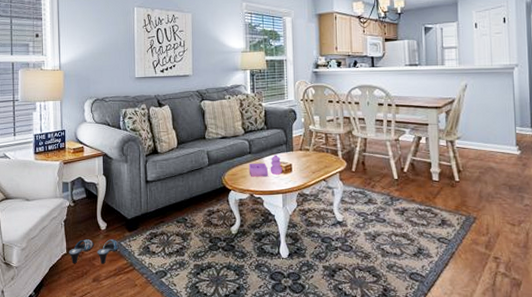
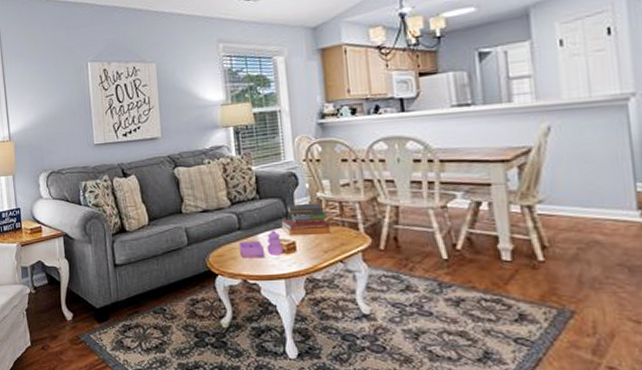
slippers: present [68,239,119,263] -> none [33,331,88,358]
books: none [281,134,318,160] -> present [280,202,331,237]

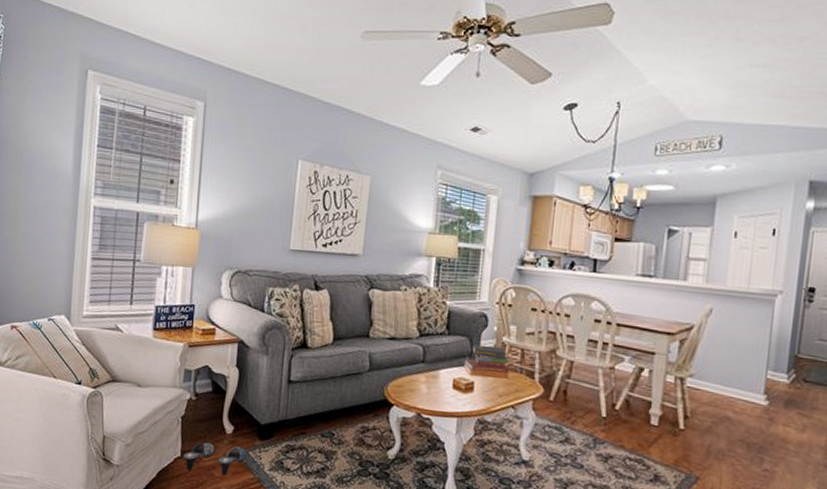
slippers: none [33,331,88,358] -> present [183,442,247,475]
vase set: present [238,230,284,259] -> none [418,367,462,394]

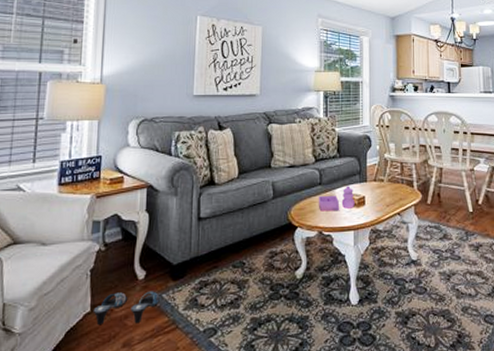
vase set: none [418,367,462,394] -> present [318,186,355,212]
books: present [463,344,510,379] -> none [355,163,393,192]

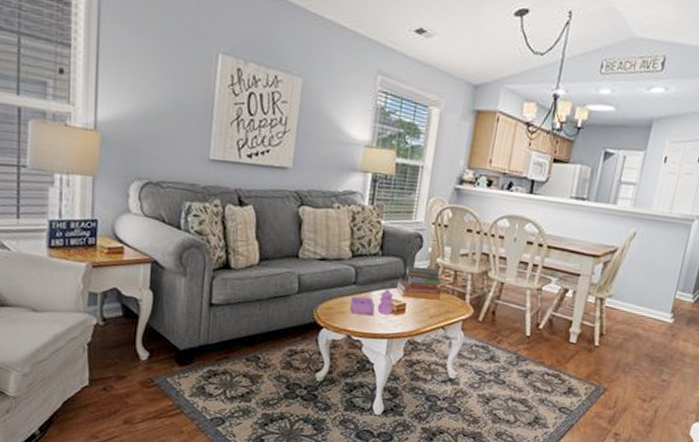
slippers: present [93,291,160,324] -> none [91,370,164,402]
books: none [355,163,393,192] -> present [396,265,442,300]

